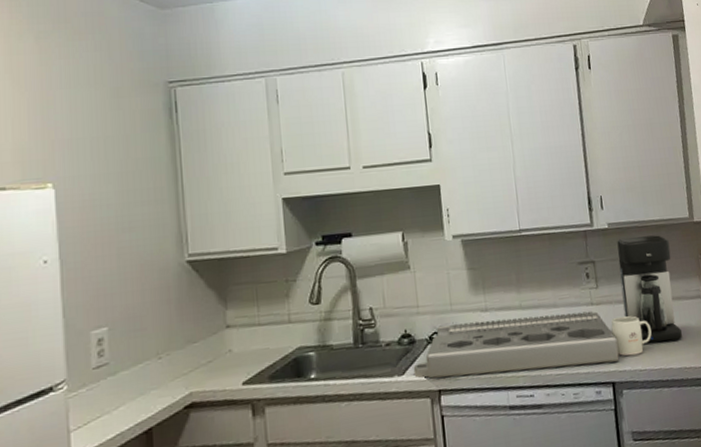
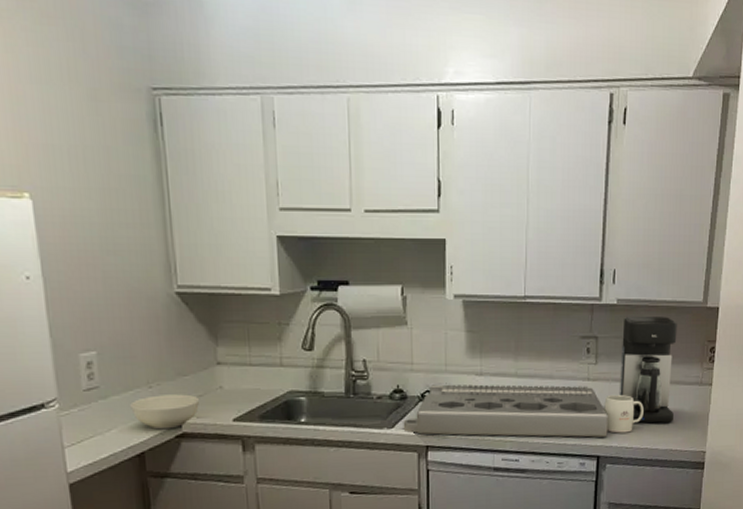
bowl: none [139,361,210,402] -> present [130,394,200,430]

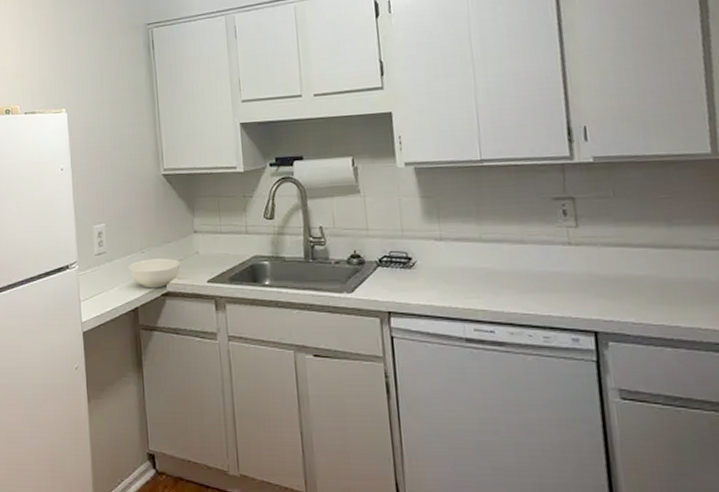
dish rack: present [403,384,608,438] -> none [362,249,605,311]
mug: present [604,394,644,433] -> none [594,260,651,306]
coffee maker: present [619,316,677,423] -> none [605,172,696,295]

